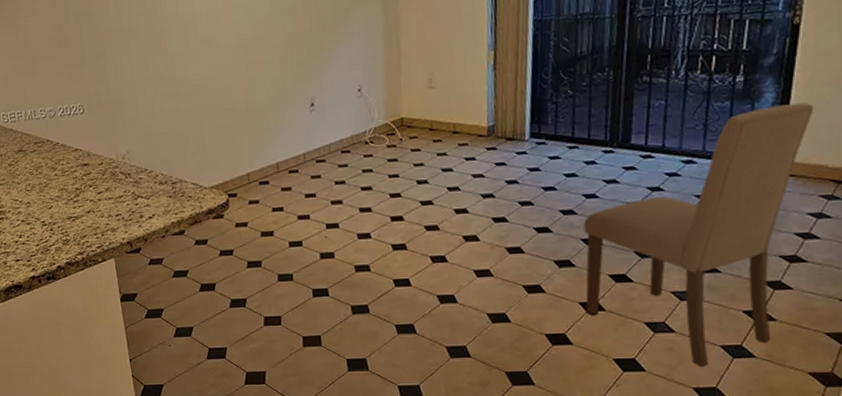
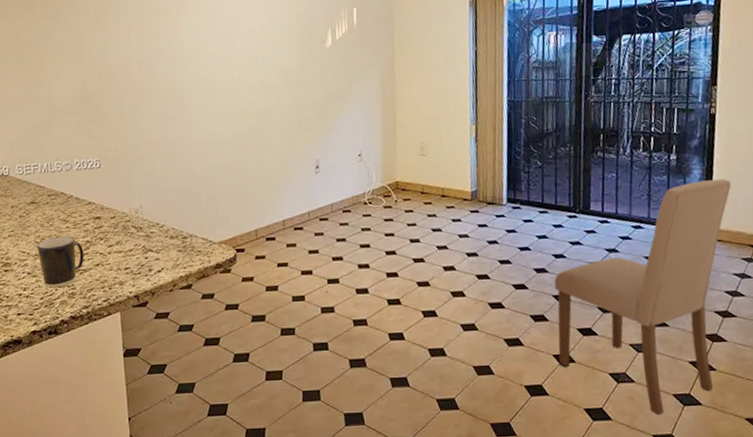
mug: none [28,183,75,235] -> present [37,236,84,288]

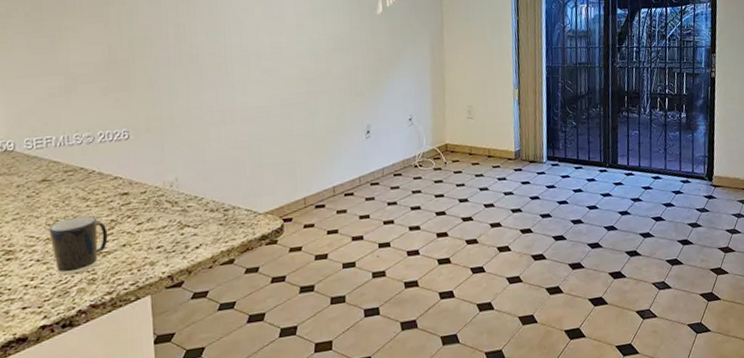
dining chair: present [554,179,732,415] -> none [588,133,729,344]

